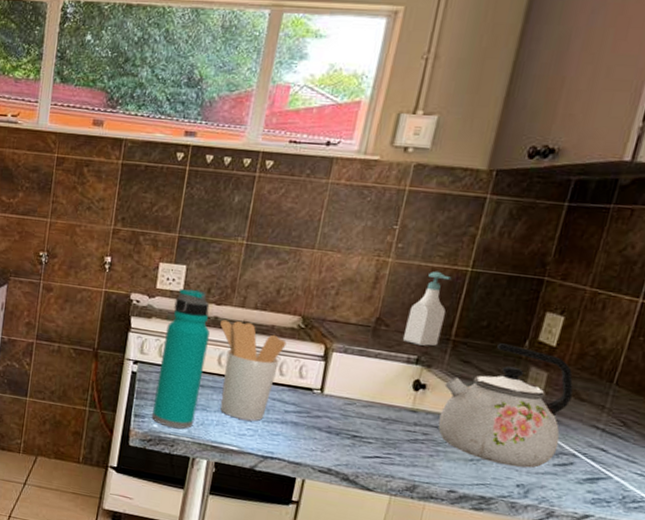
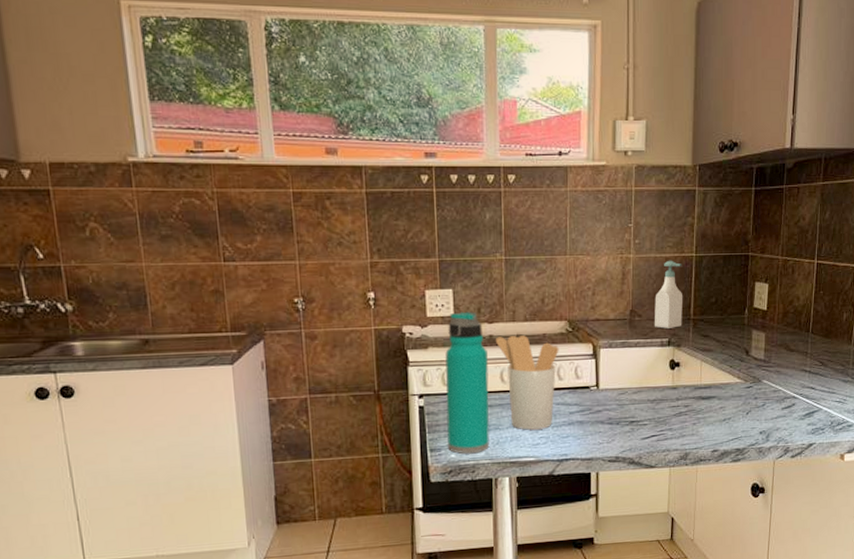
kettle: present [438,343,574,468] -> none [693,314,785,418]

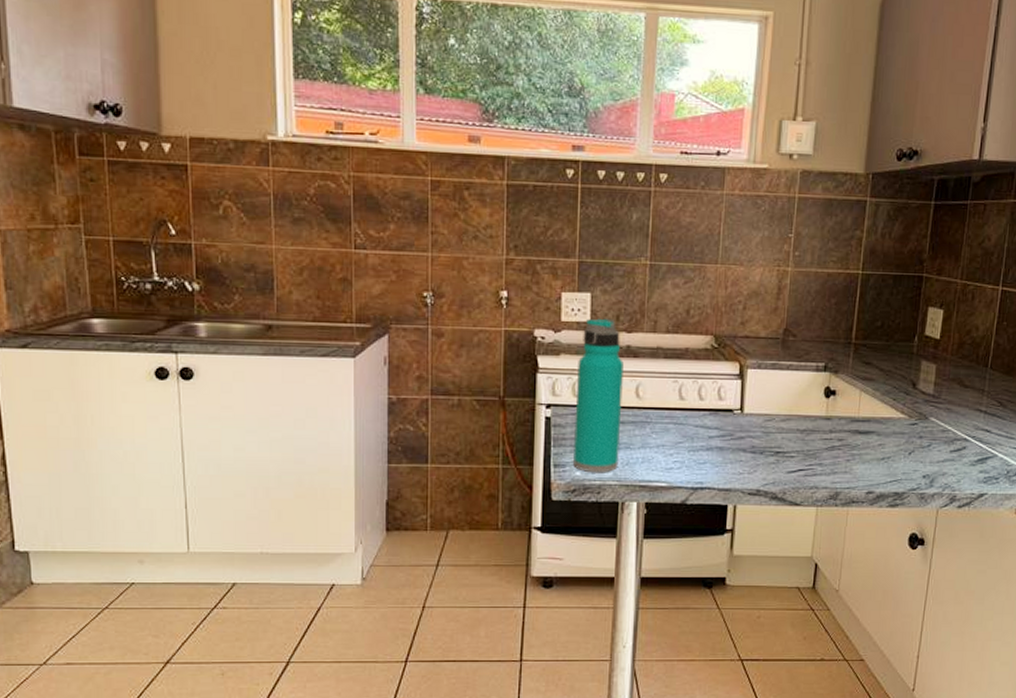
utensil holder: present [496,336,559,430] -> none [634,348,702,452]
soap bottle: present [654,260,683,329] -> none [809,276,846,352]

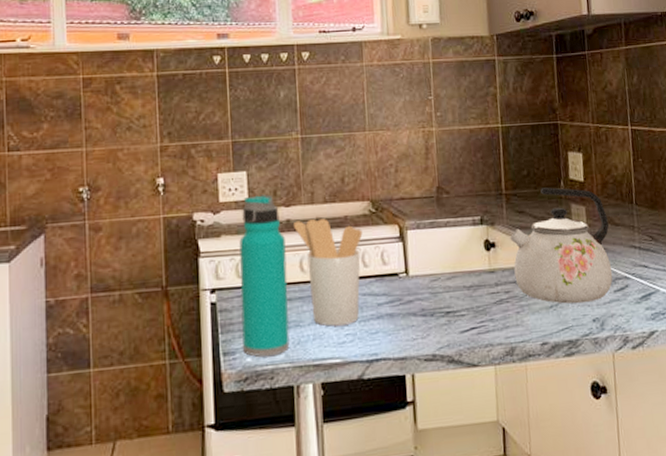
utensil holder: none [634,348,702,452] -> present [294,219,363,326]
kettle: none [851,341,959,459] -> present [510,187,613,304]

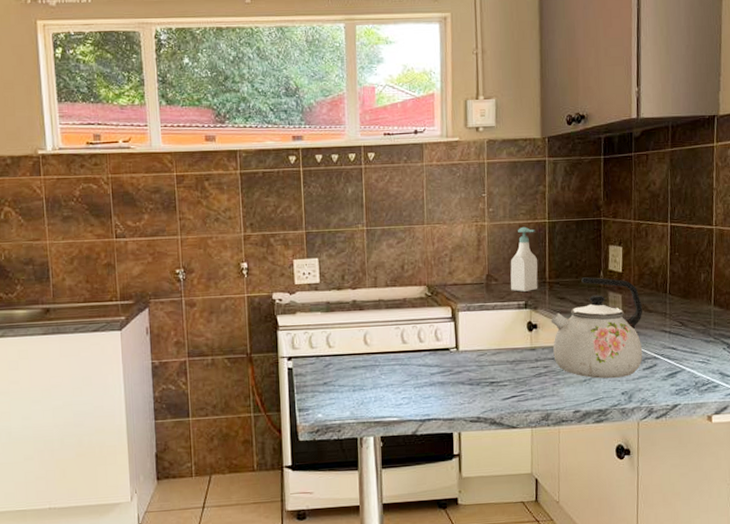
water bottle: present [239,194,290,357] -> none [312,278,355,414]
utensil holder: present [294,219,363,326] -> none [359,300,419,391]
soap bottle: none [462,132,494,206] -> present [510,226,538,292]

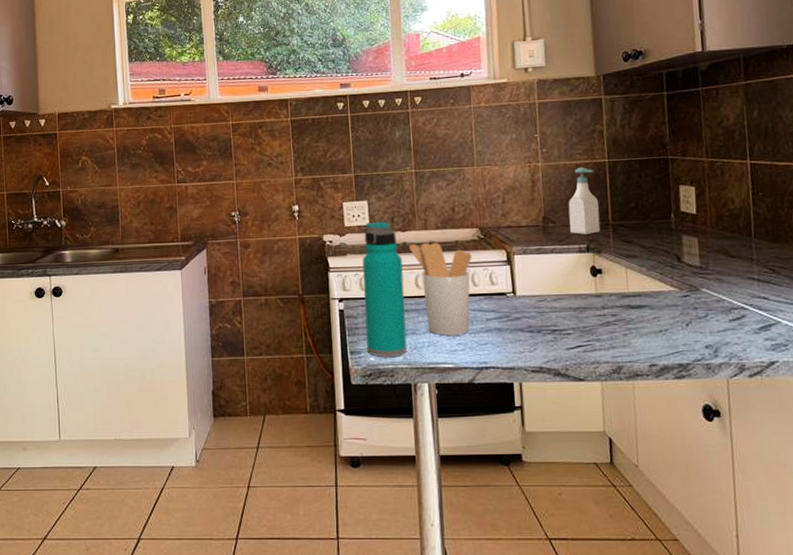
water bottle: none [312,278,355,414] -> present [362,221,407,358]
utensil holder: none [359,300,419,391] -> present [409,243,472,336]
kettle: present [551,277,643,379] -> none [617,219,728,330]

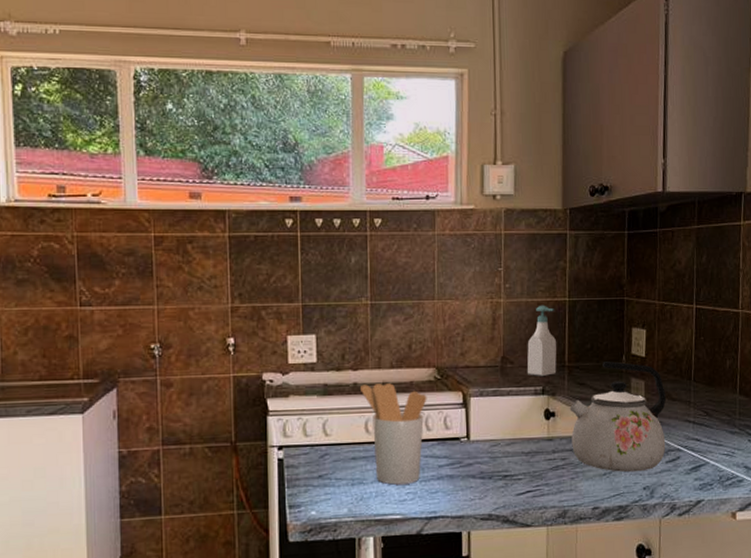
water bottle: present [362,221,407,358] -> none [307,358,353,511]
kettle: none [617,219,728,330] -> present [569,361,667,473]

